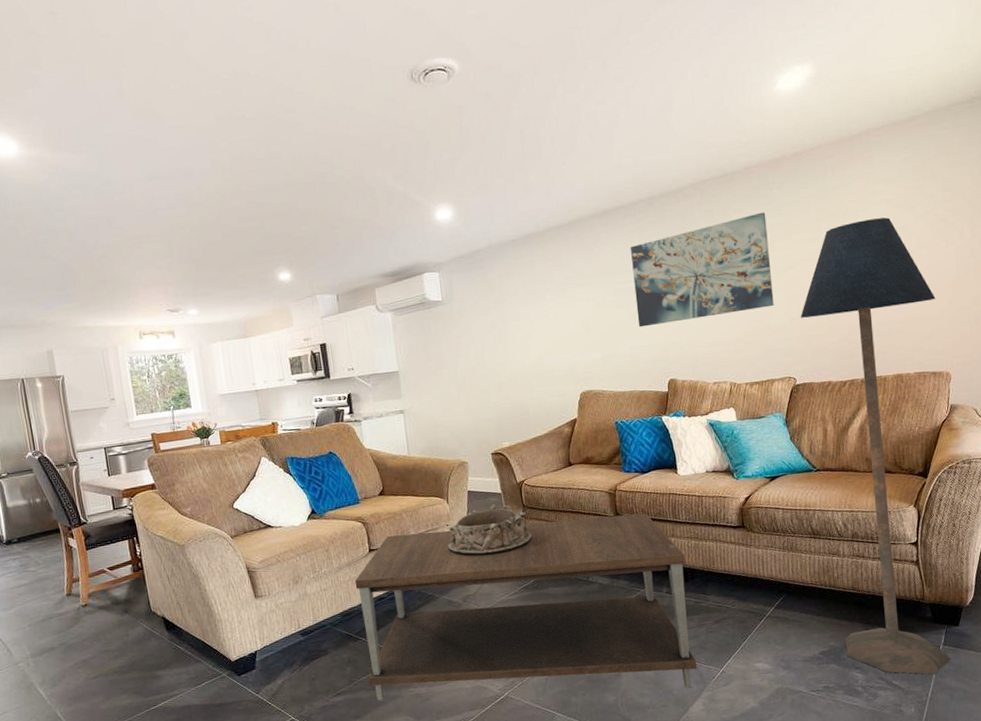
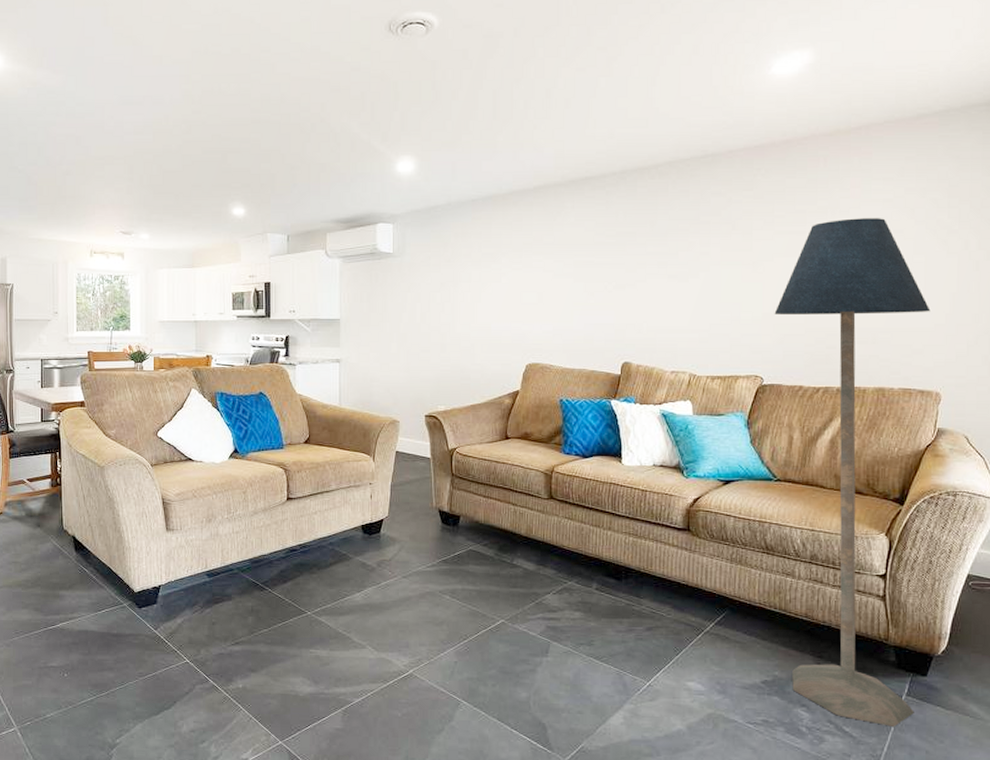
coffee table: present [354,513,697,701] -> none [268,486,621,698]
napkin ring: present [447,504,533,556] -> none [368,469,458,521]
wall art: present [631,212,774,328] -> none [596,198,747,304]

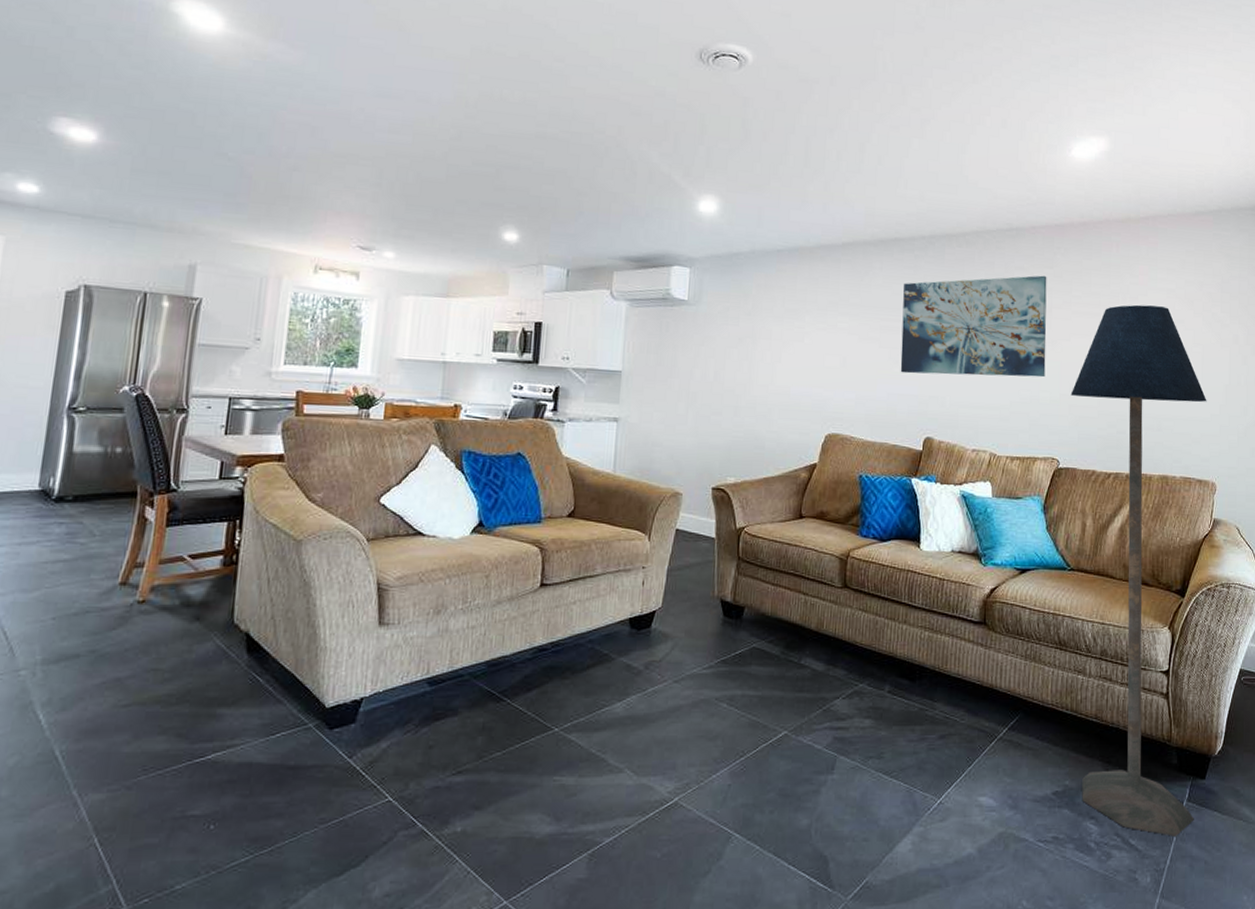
wall art: none [596,198,747,304] -> present [900,275,1047,378]

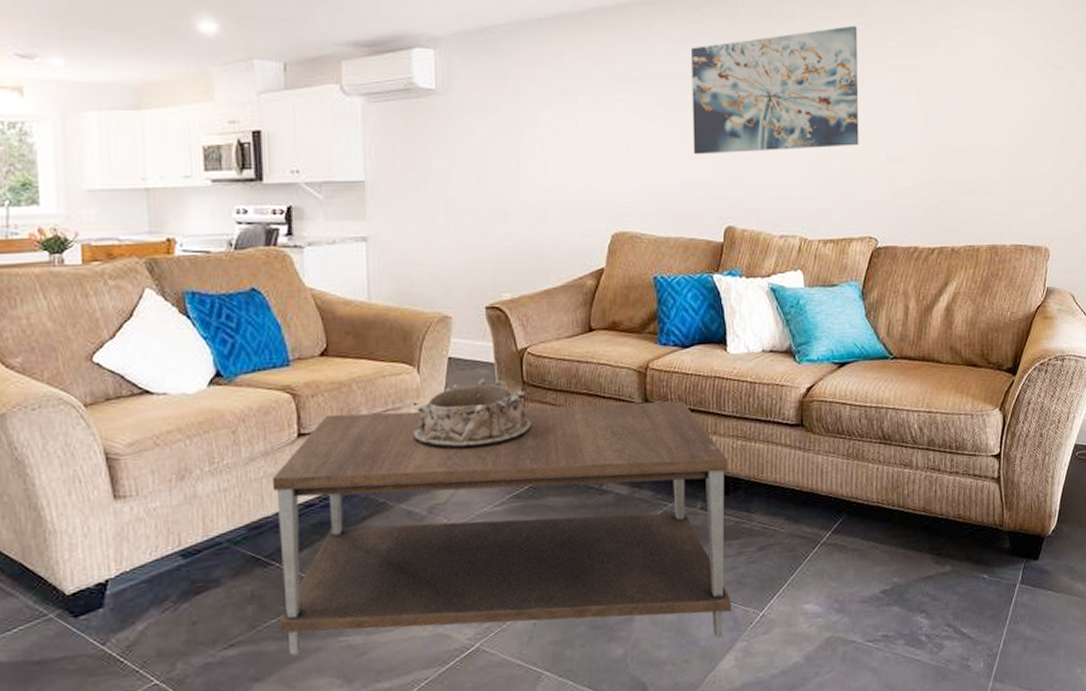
coffee table: none [503,569,915,820] -> present [272,400,732,656]
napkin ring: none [638,551,743,613] -> present [413,378,532,450]
floor lamp: present [1070,304,1207,836] -> none [888,52,1039,620]

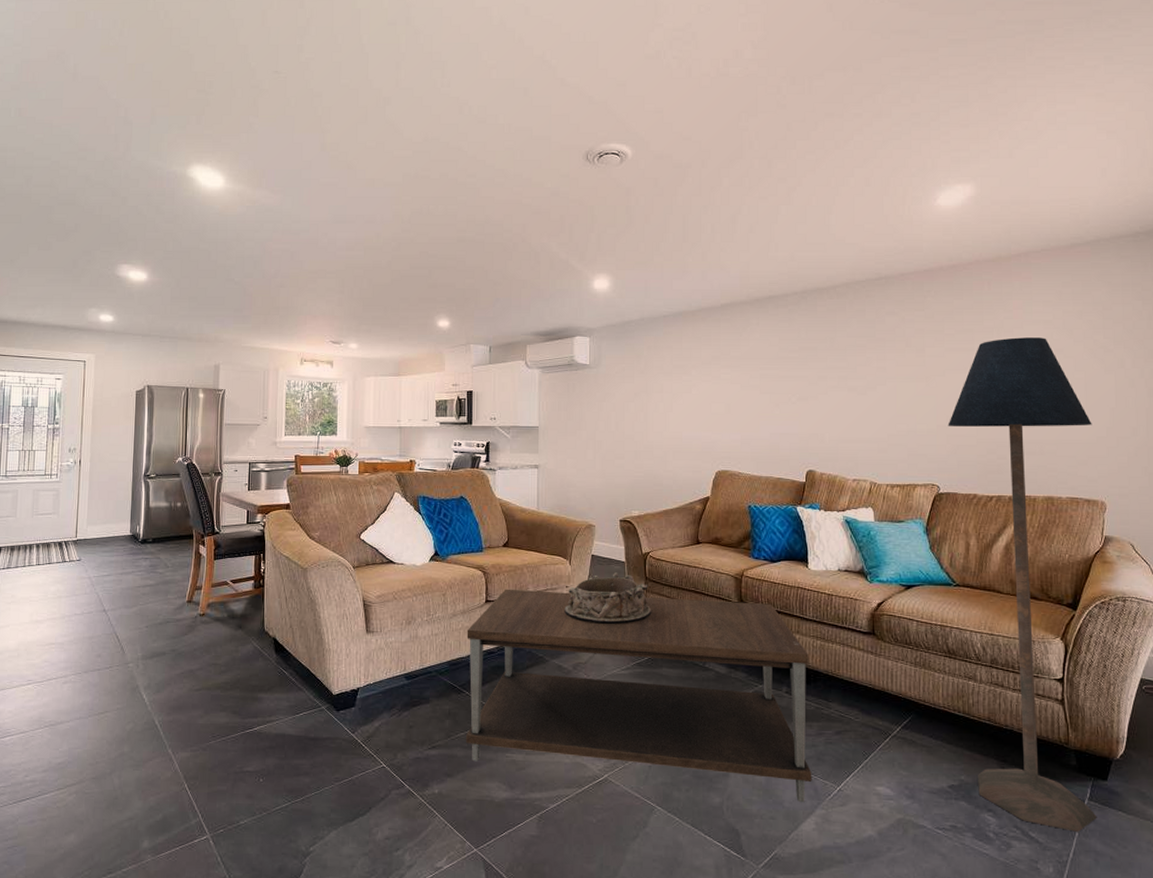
wall art: present [692,25,859,155] -> none [780,318,921,415]
floor lamp: none [888,52,1039,620] -> present [948,337,1097,832]

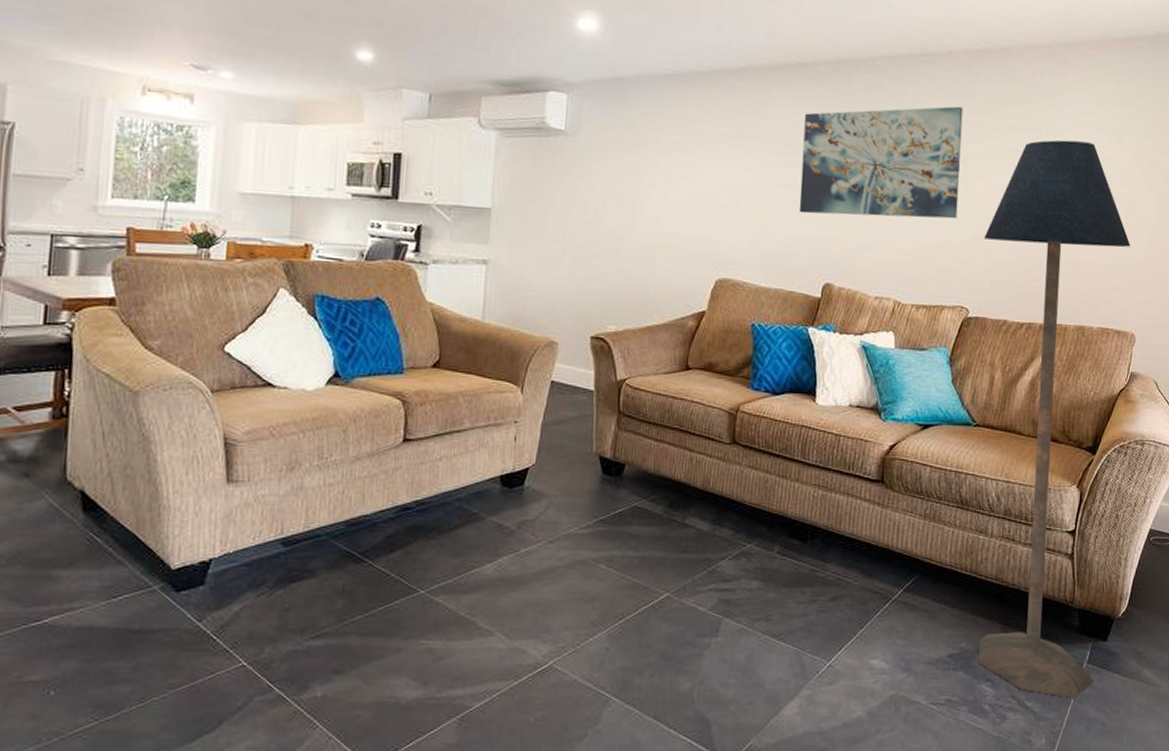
coffee table: present [466,589,812,803] -> none [365,423,808,683]
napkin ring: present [564,572,652,624] -> none [510,404,624,470]
wall art: none [780,318,921,415] -> present [799,106,963,219]

